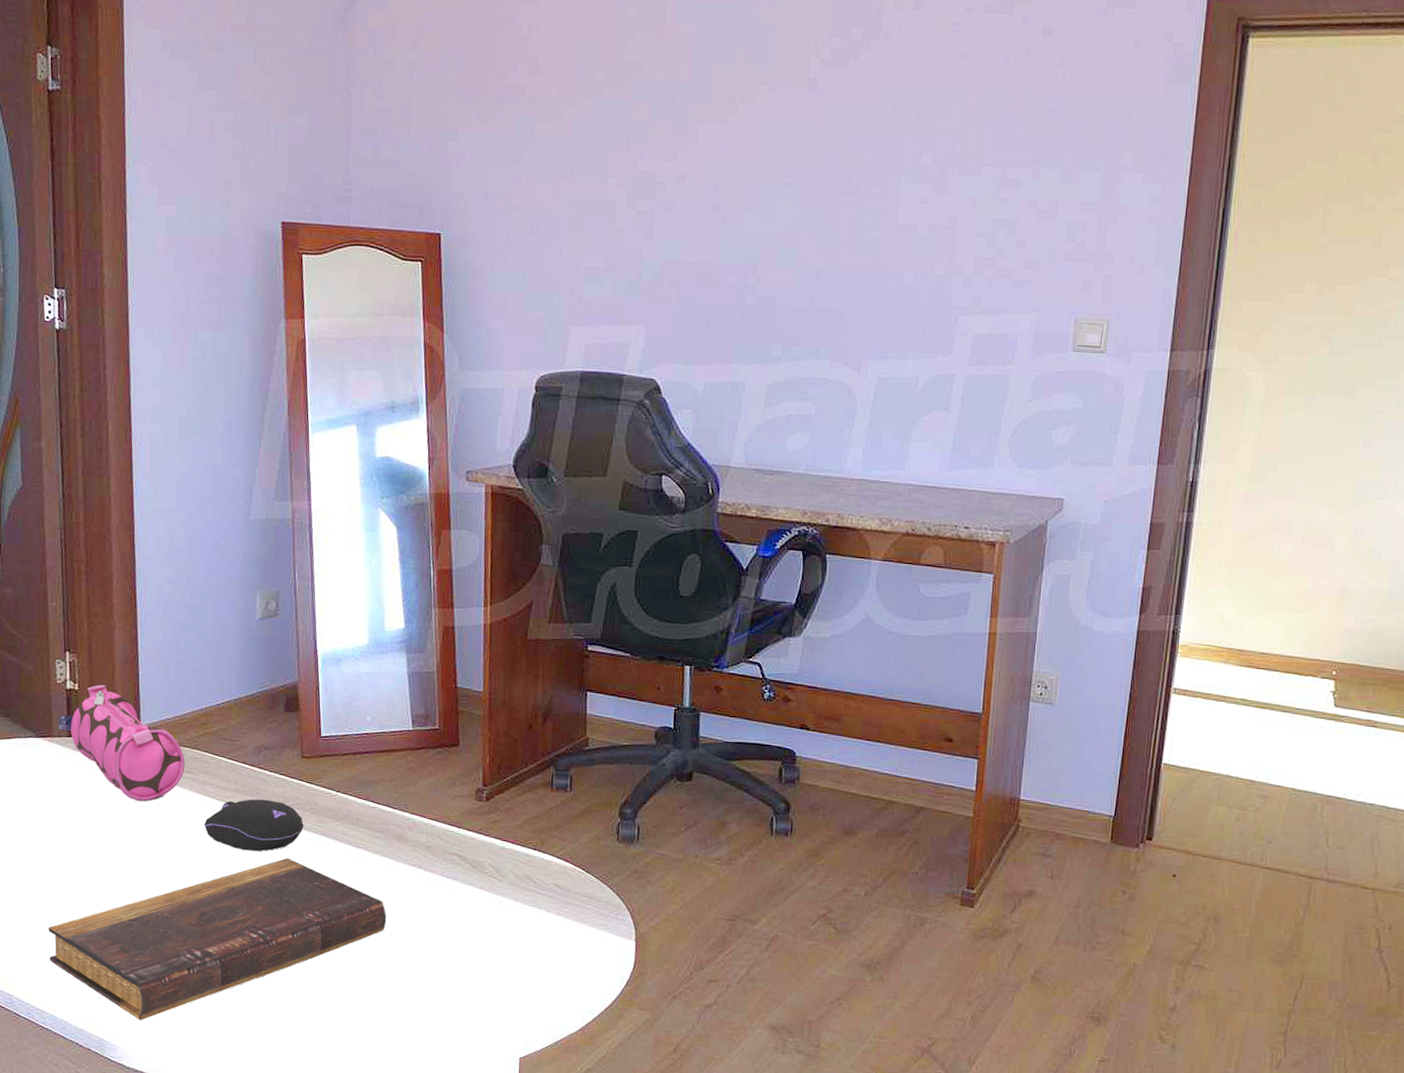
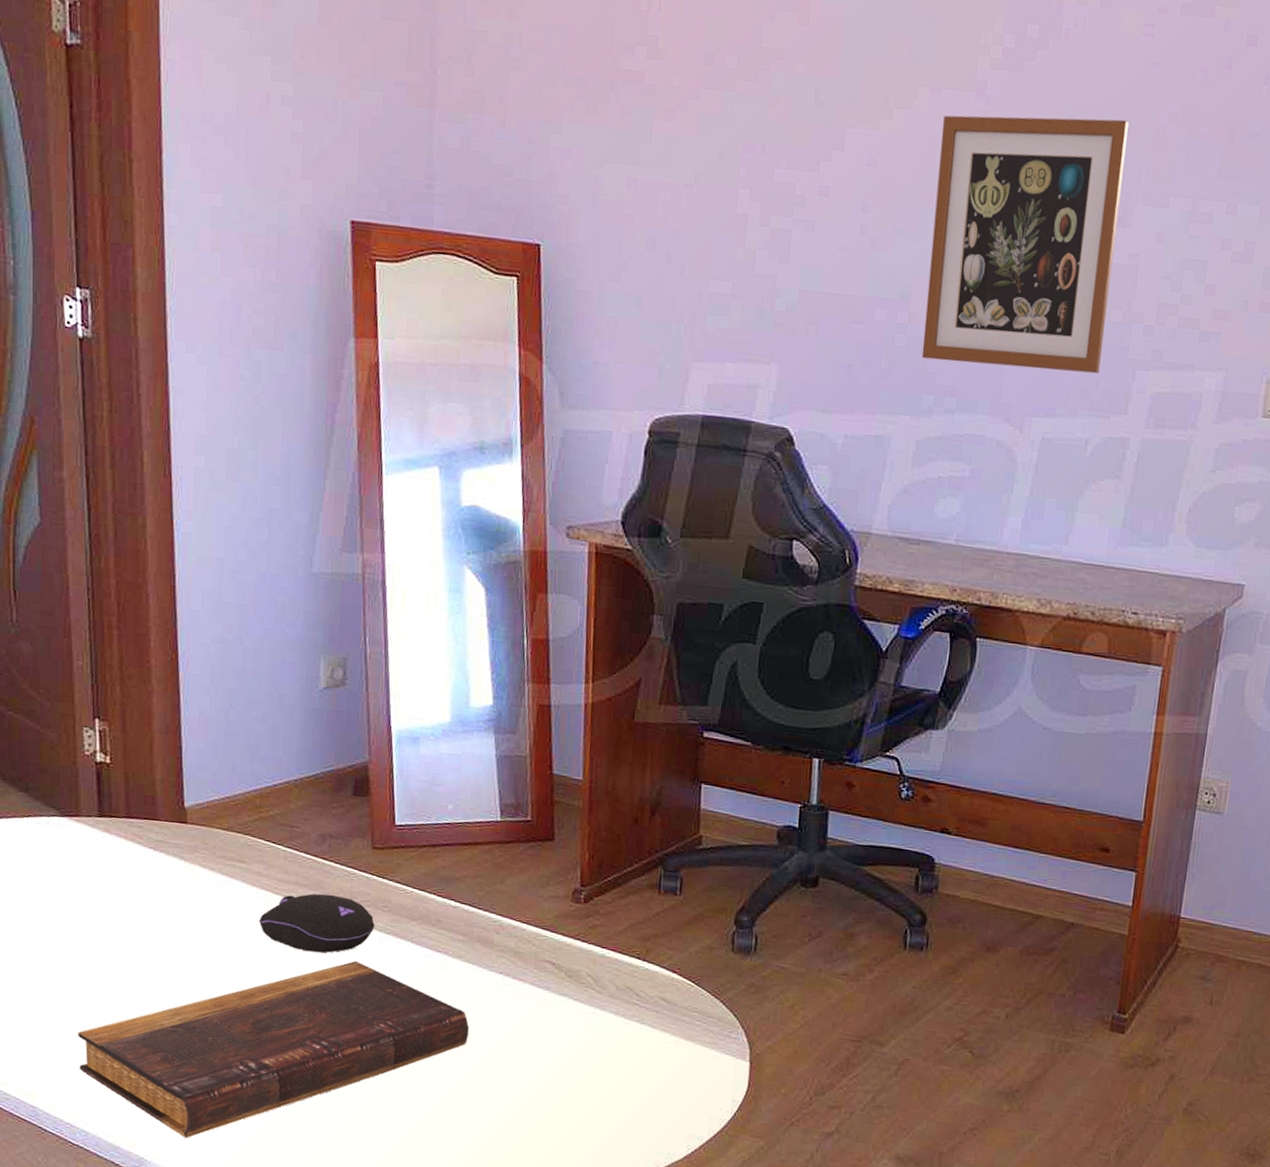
pencil case: present [59,684,185,802] -> none [87,758,237,893]
wall art: none [769,103,942,320] -> present [921,115,1129,374]

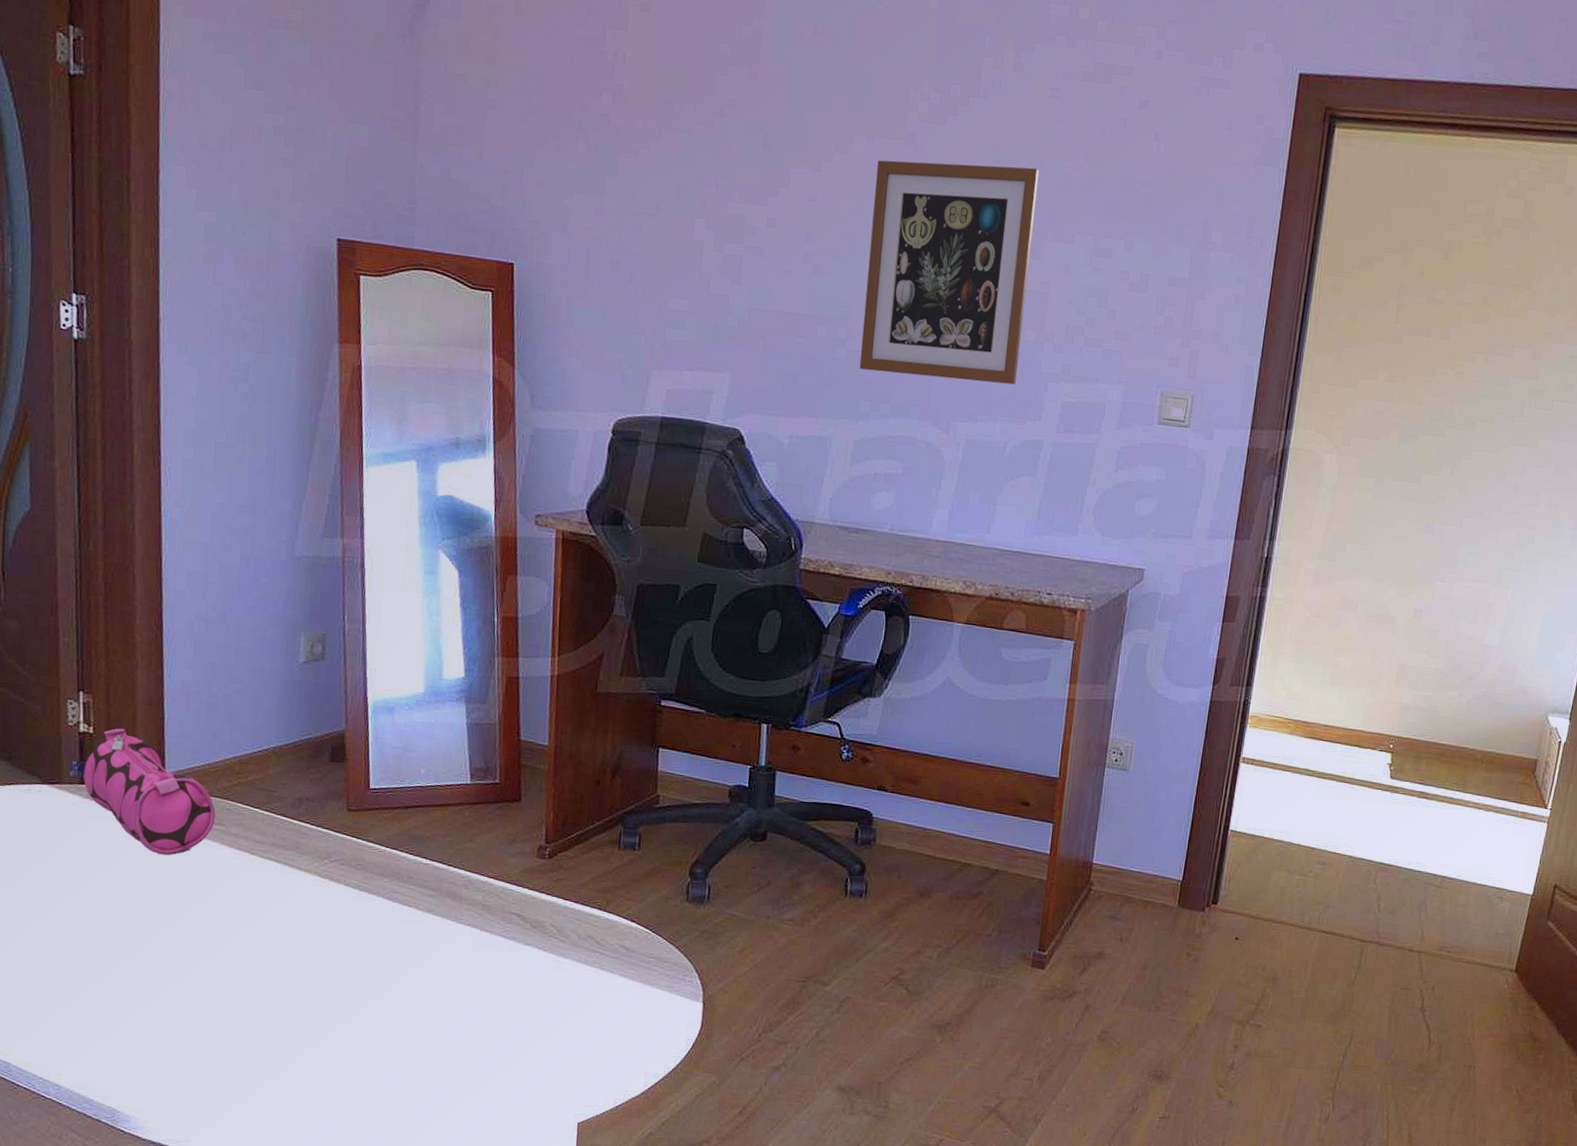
book: present [78,960,469,1138] -> none [54,916,438,1089]
pencil case: none [87,758,237,893] -> present [69,728,216,855]
computer mouse: present [259,893,375,953] -> none [236,853,349,910]

